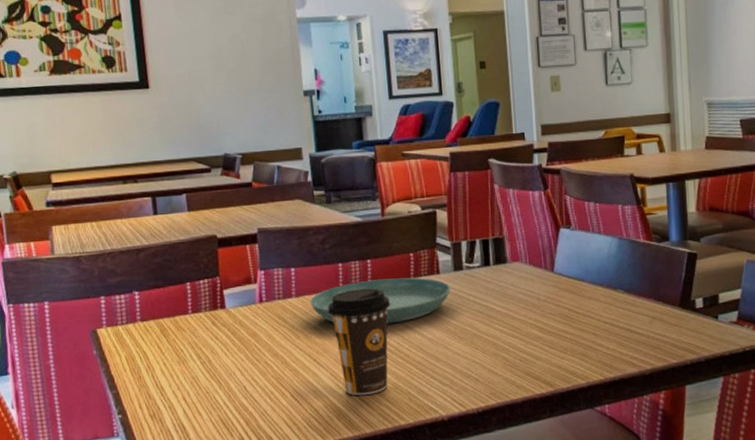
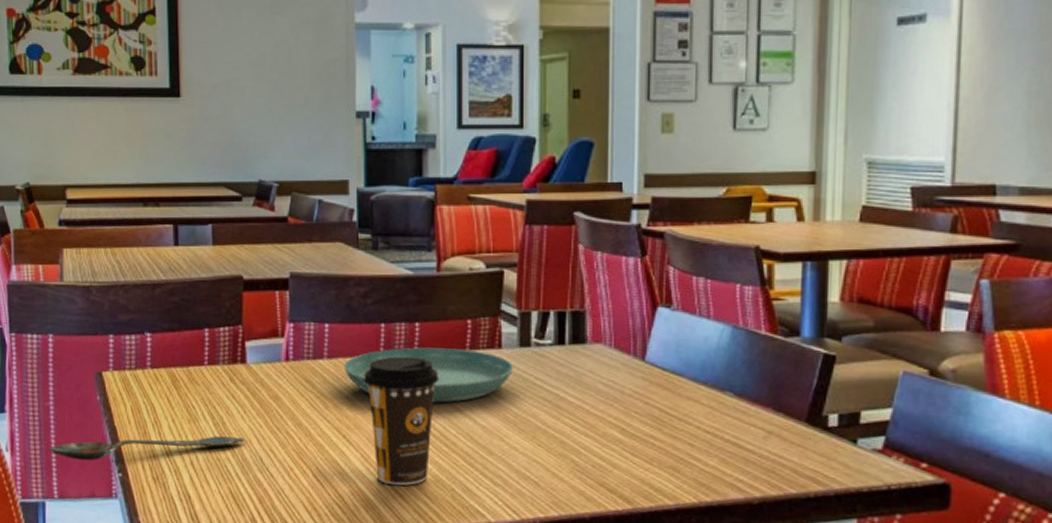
spoon: none [52,371,230,409] -> present [49,435,245,461]

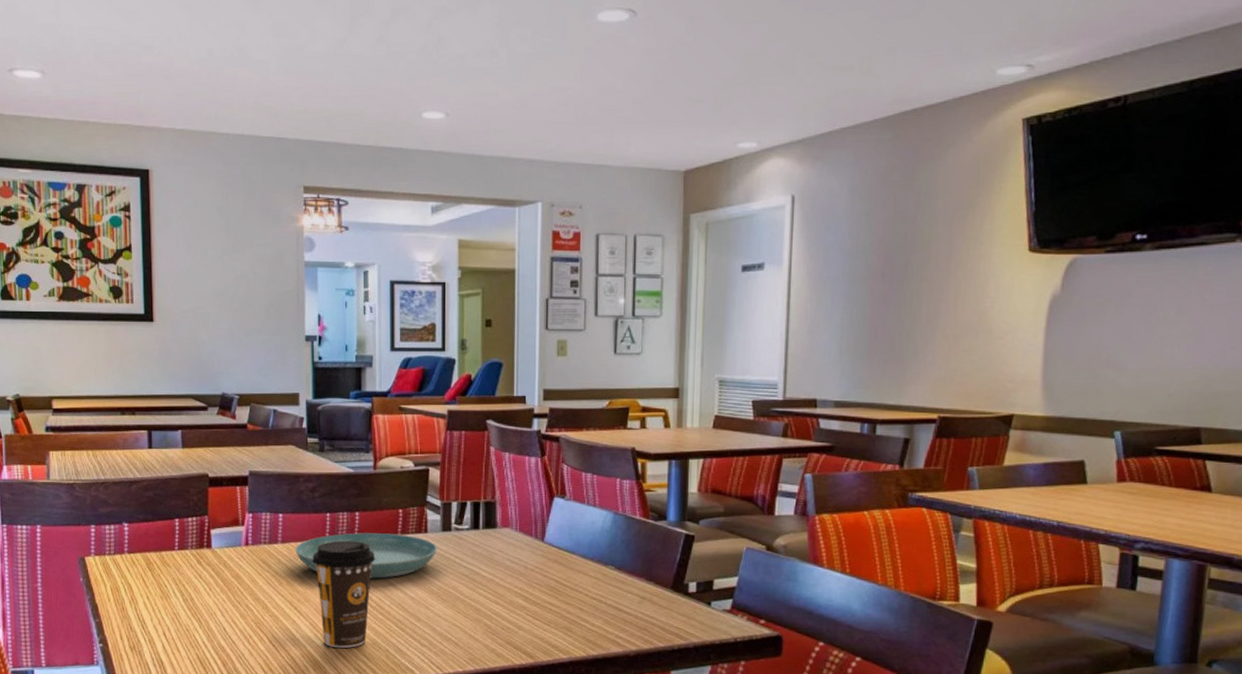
spoon: present [49,435,245,461] -> none [37,609,211,634]

